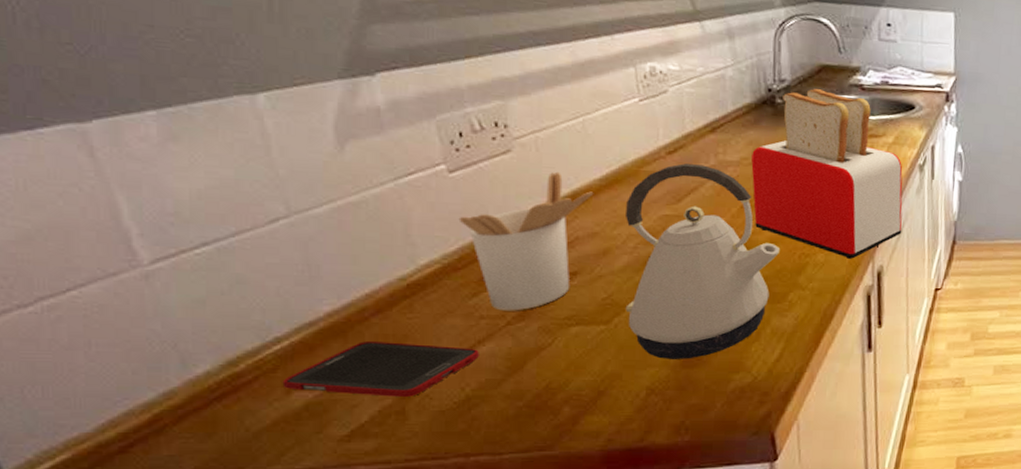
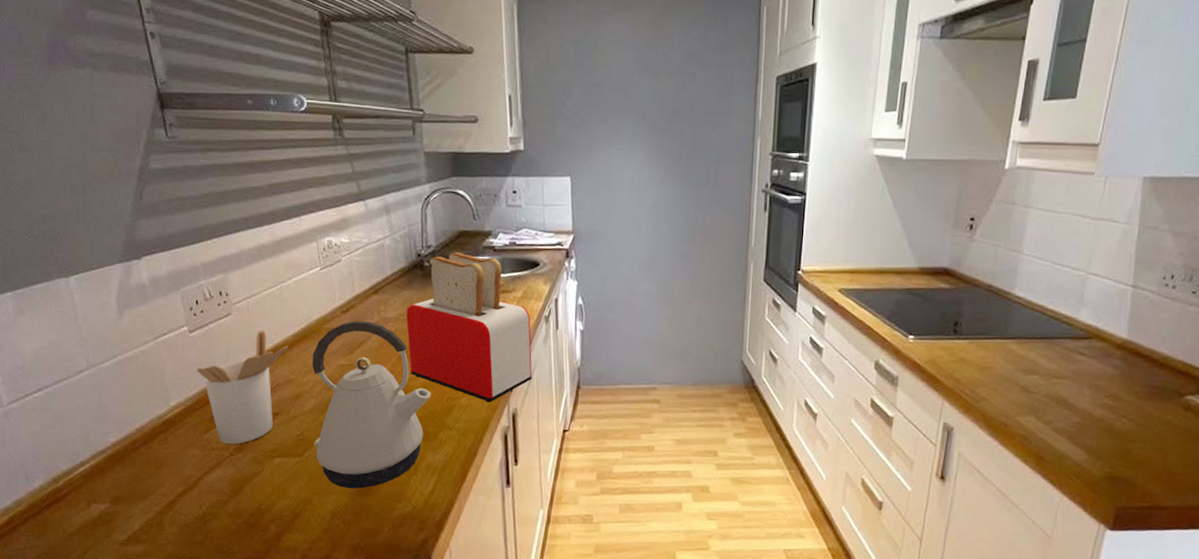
cell phone: present [282,342,479,397] -> none [85,466,211,512]

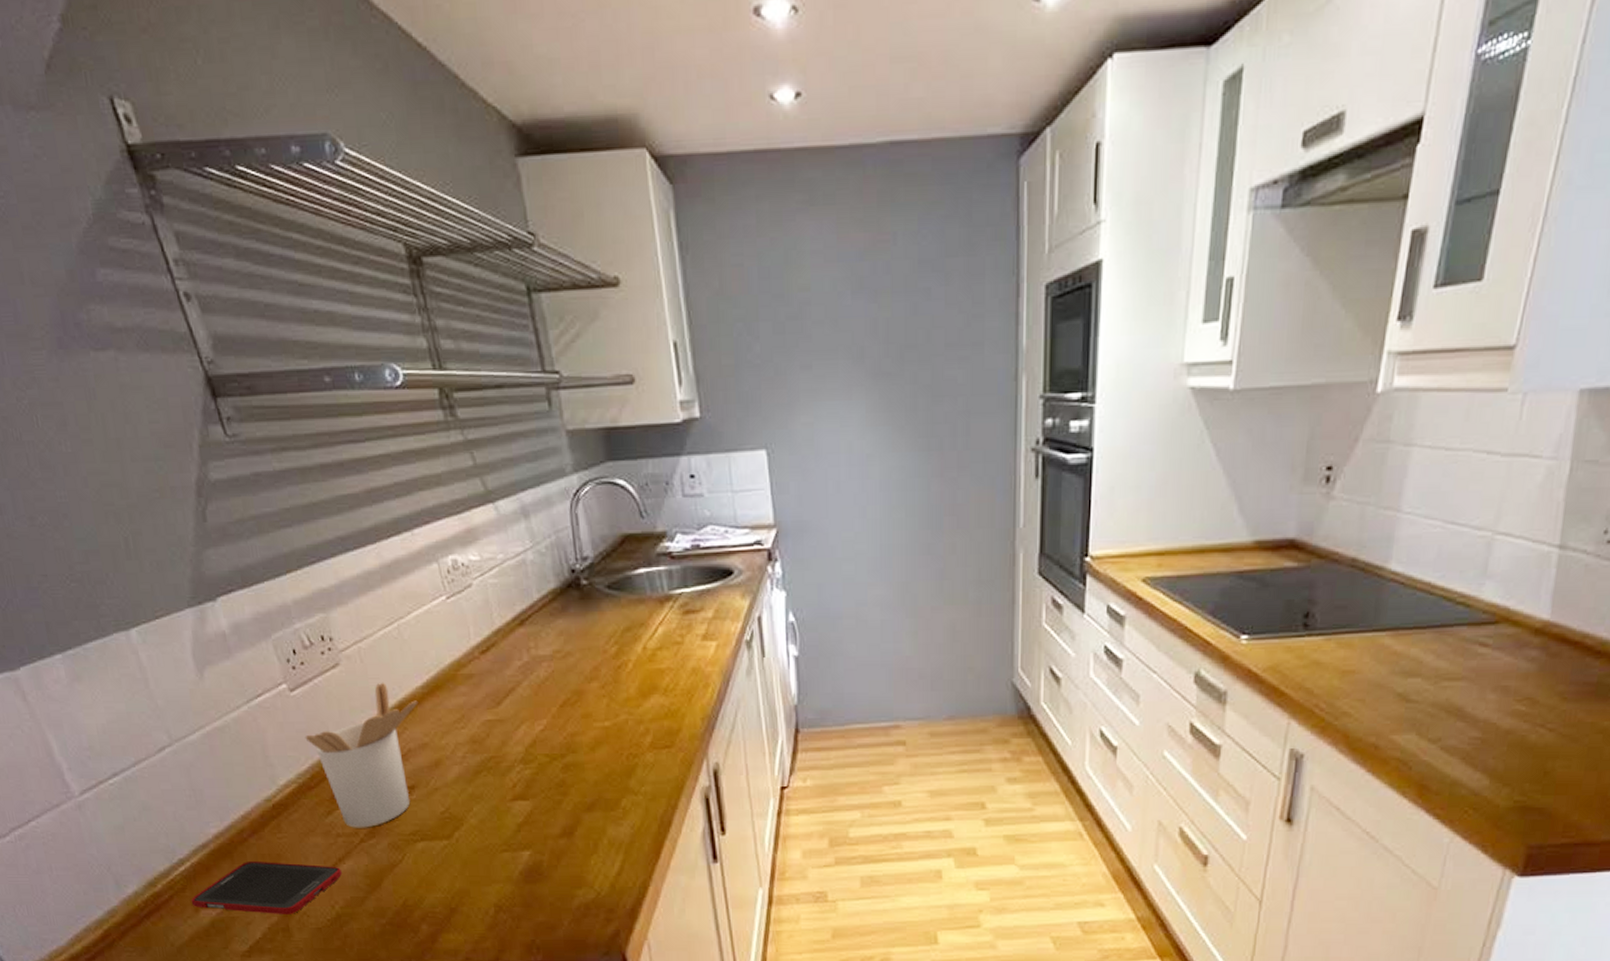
cell phone: none [85,466,211,512] -> present [191,862,342,914]
kettle: present [311,321,430,489] -> none [449,662,606,874]
toaster: present [406,252,533,402] -> none [564,563,736,757]

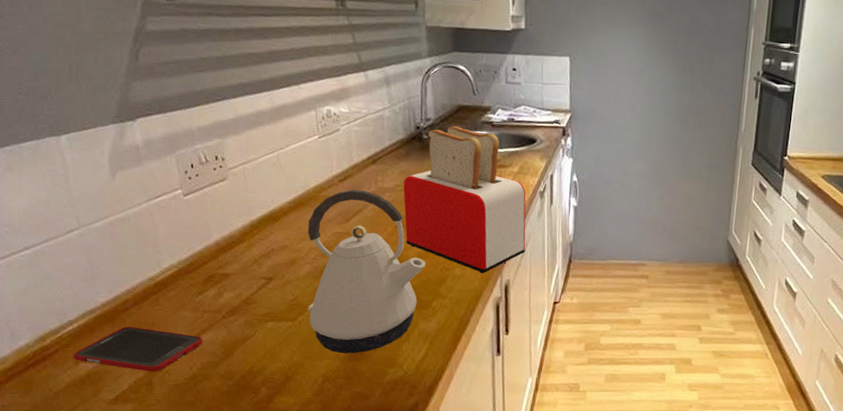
utensil holder: present [305,682,418,828] -> none [190,195,285,308]
kettle: none [449,662,606,874] -> present [307,190,425,354]
toaster: none [564,563,736,757] -> present [403,126,526,273]

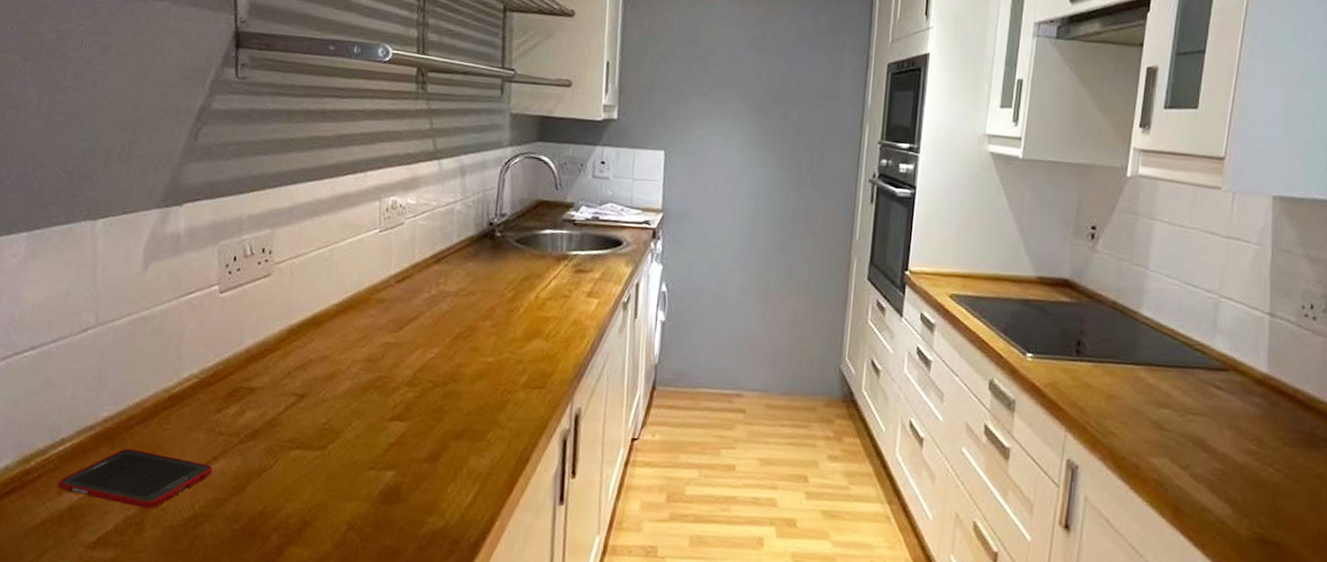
kettle: present [307,190,425,354] -> none [340,292,484,495]
toaster: present [403,126,526,273] -> none [464,223,607,399]

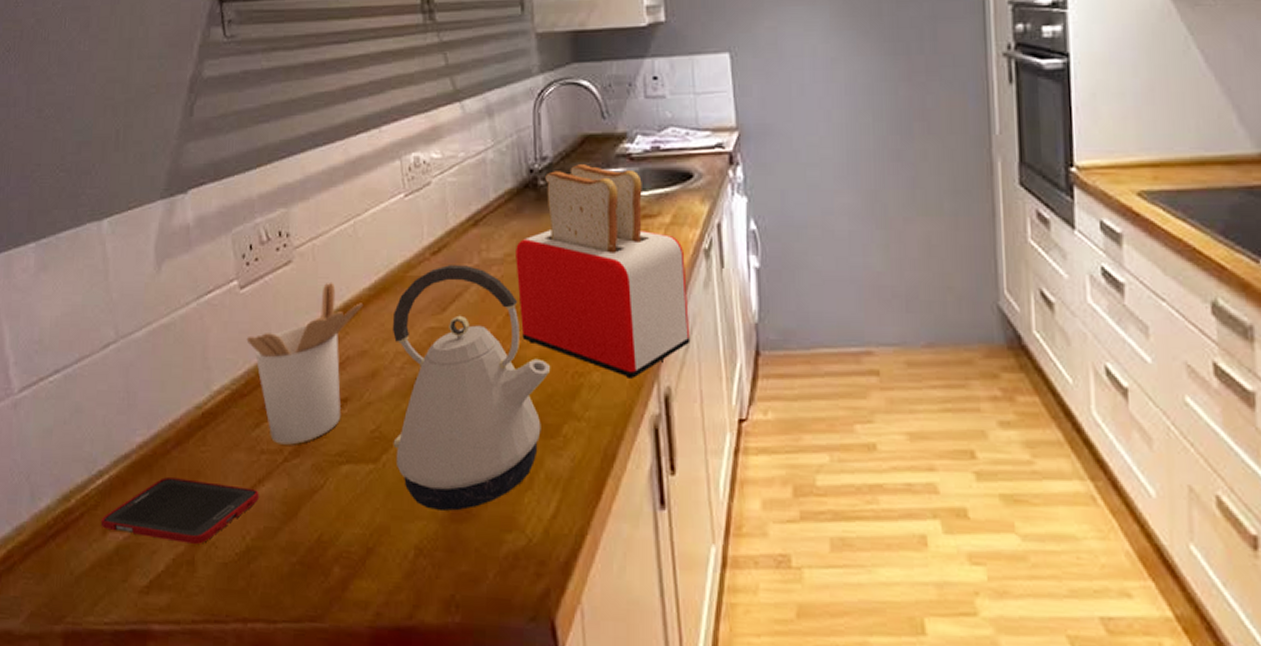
utensil holder: none [219,295,331,430] -> present [246,282,364,445]
kettle: none [340,292,484,495] -> present [392,265,550,511]
toaster: none [464,223,607,399] -> present [516,164,691,378]

